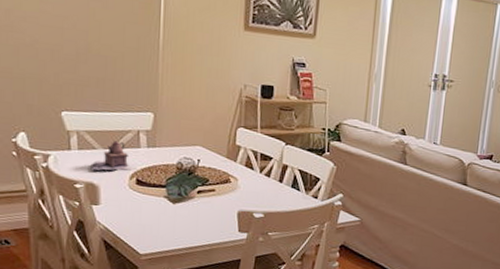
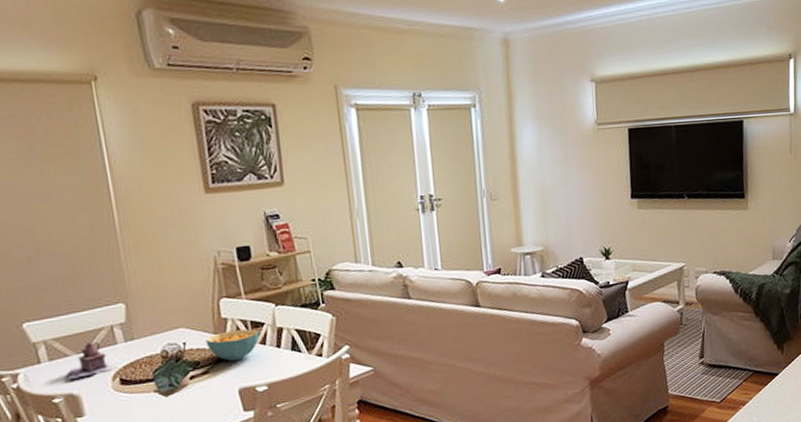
cereal bowl: none [217,157,267,187] -> present [205,329,260,362]

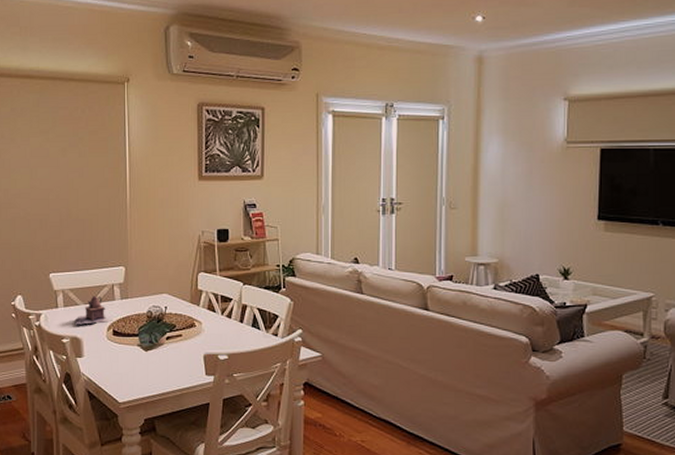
cereal bowl: present [205,329,260,362] -> none [183,302,227,329]

